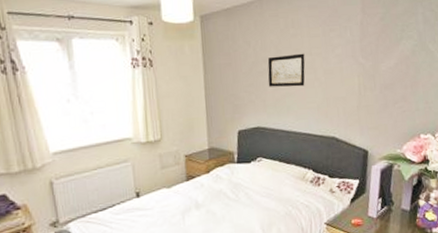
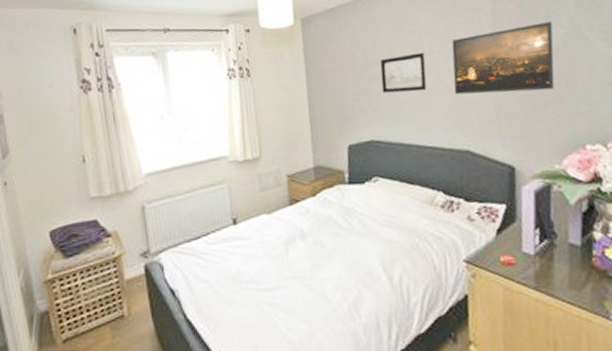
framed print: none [326,34,406,91] -> present [452,21,555,95]

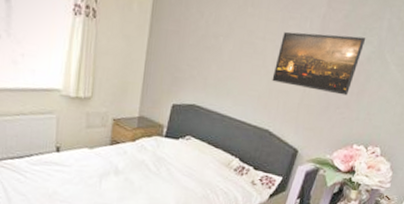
wall art: present [380,52,427,94] -> none [213,33,258,72]

